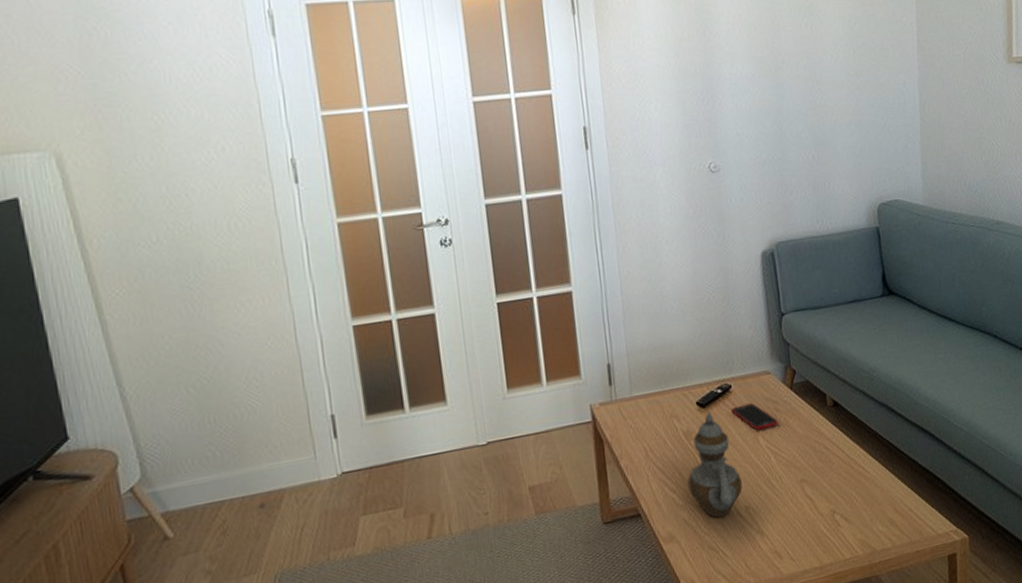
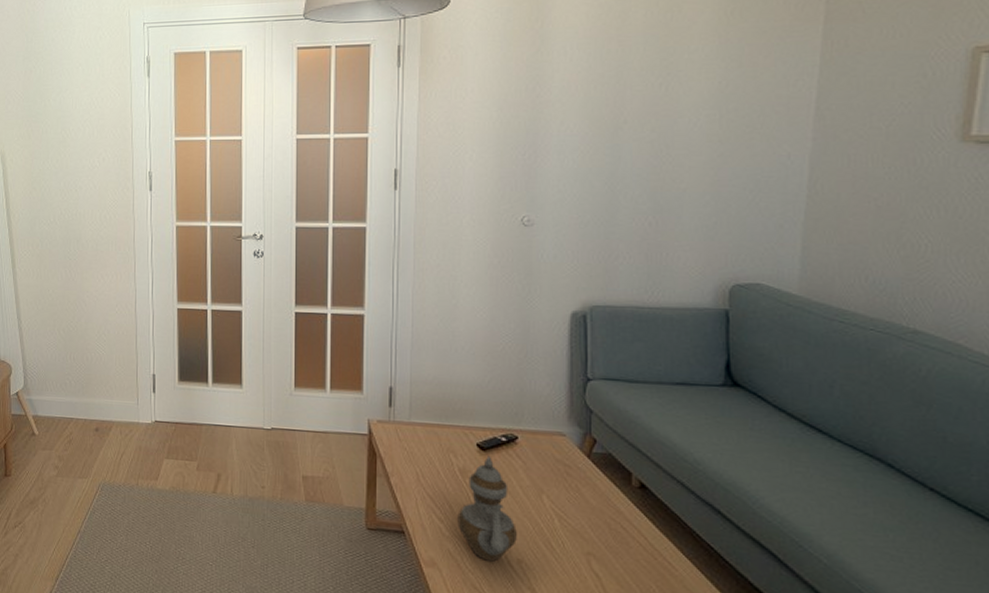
cell phone: present [731,403,778,431] -> none [515,458,568,490]

